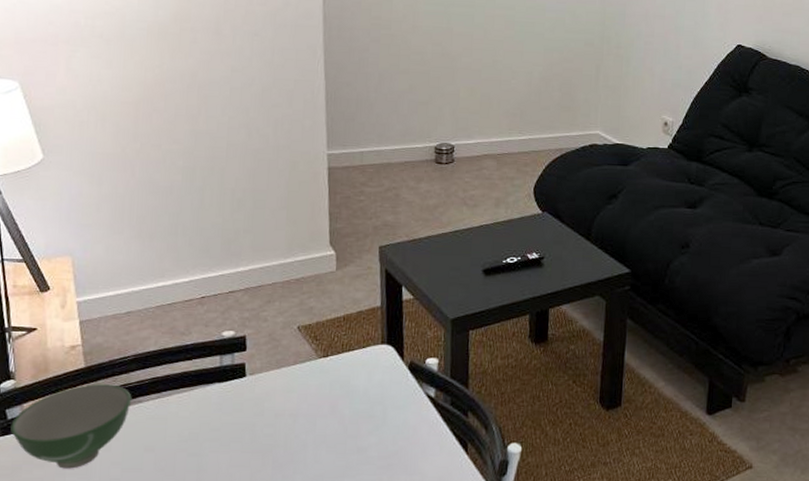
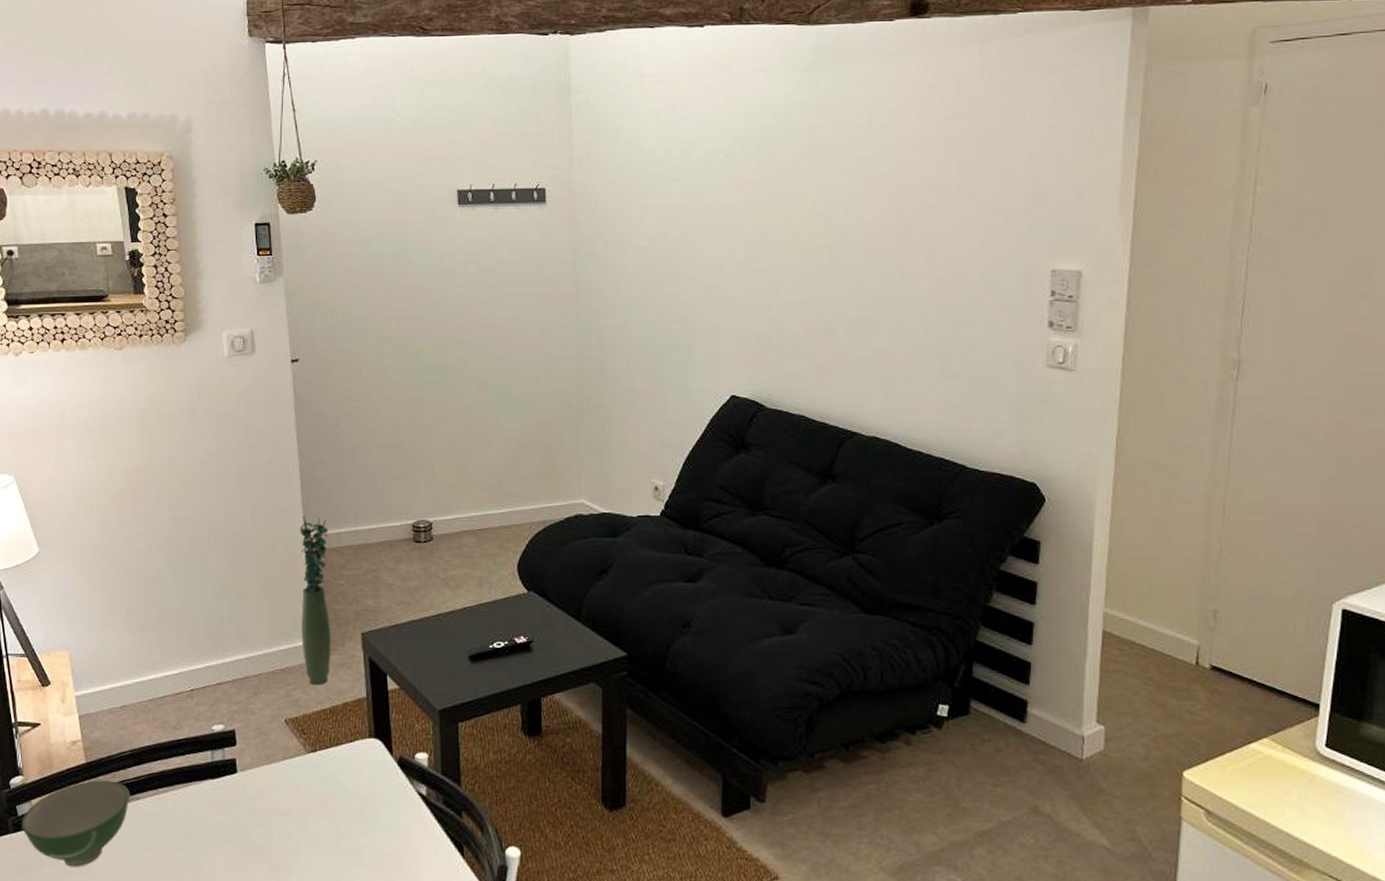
vase: none [318,134,352,294] -> present [299,515,331,685]

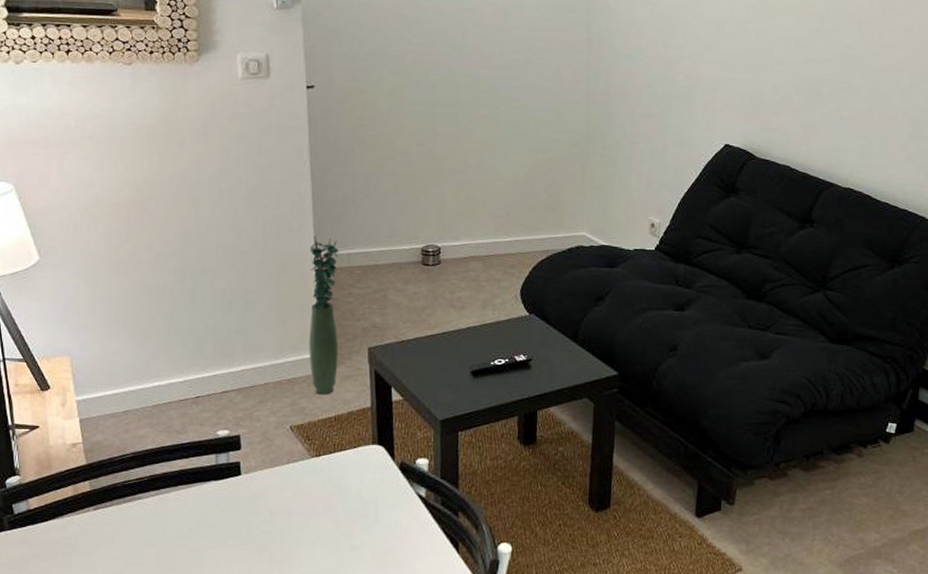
bowl: present [21,780,130,867] -> none [17,480,132,562]

